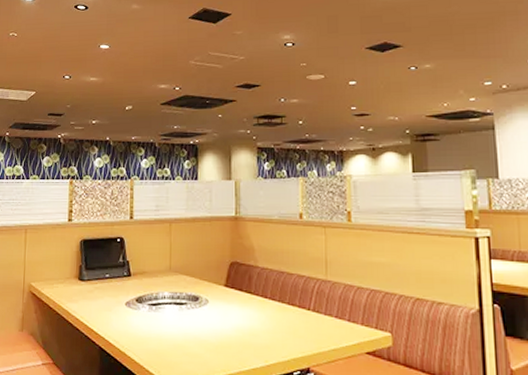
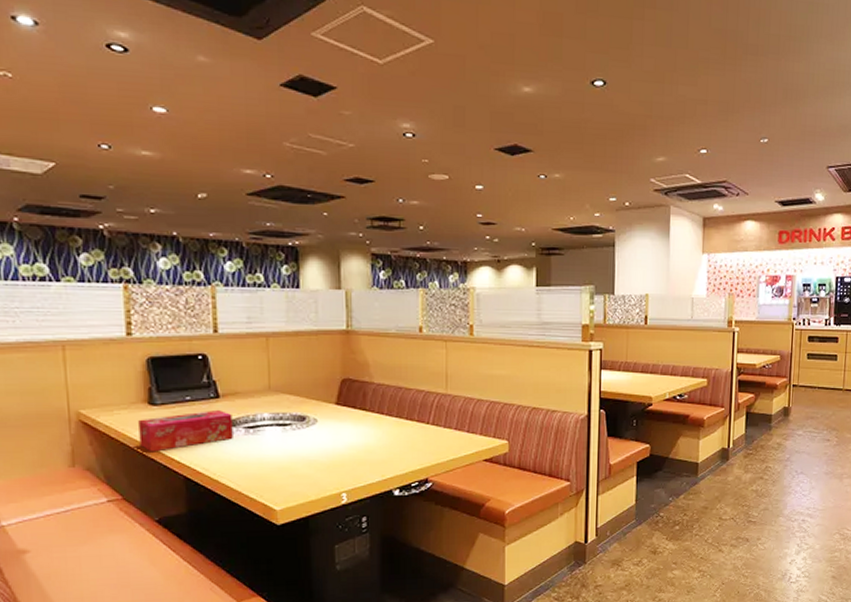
tissue box: none [69,286,140,323] -> present [138,409,233,452]

